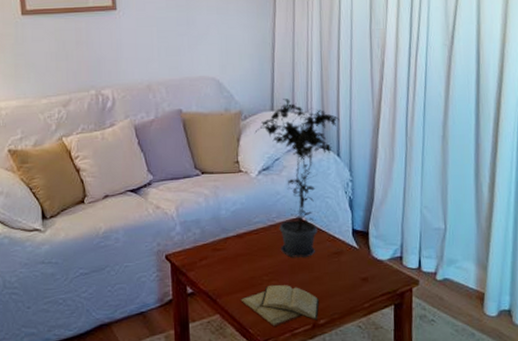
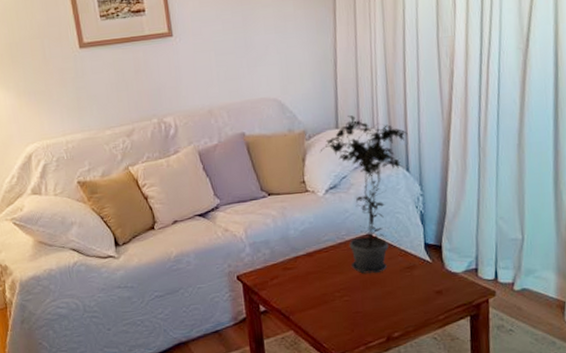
diary: present [239,284,319,327] -> none [312,300,393,341]

